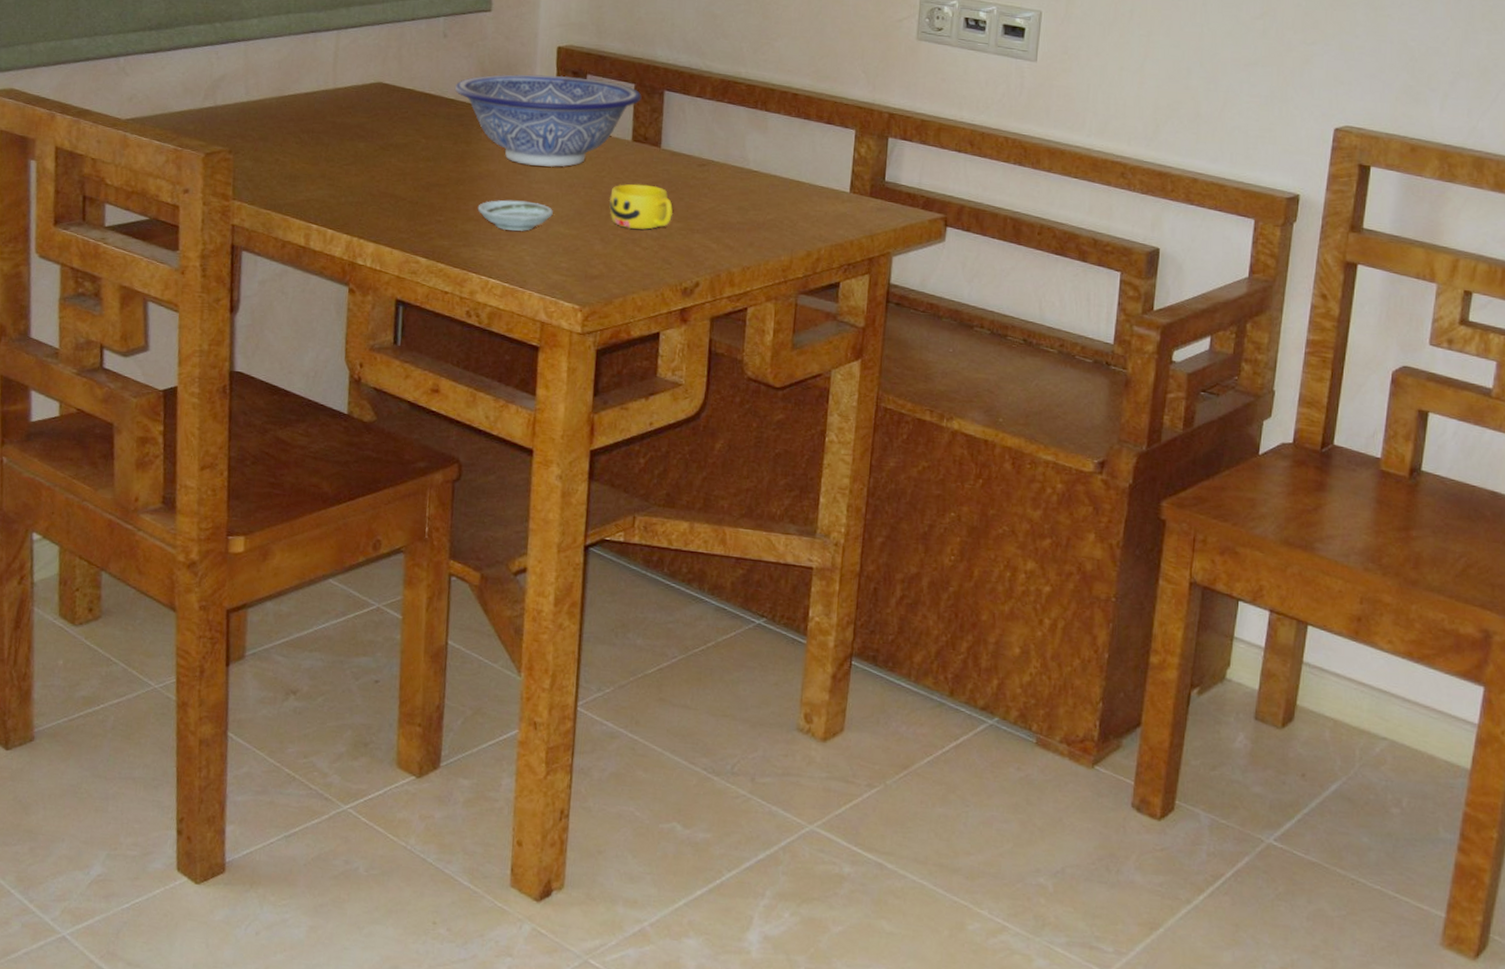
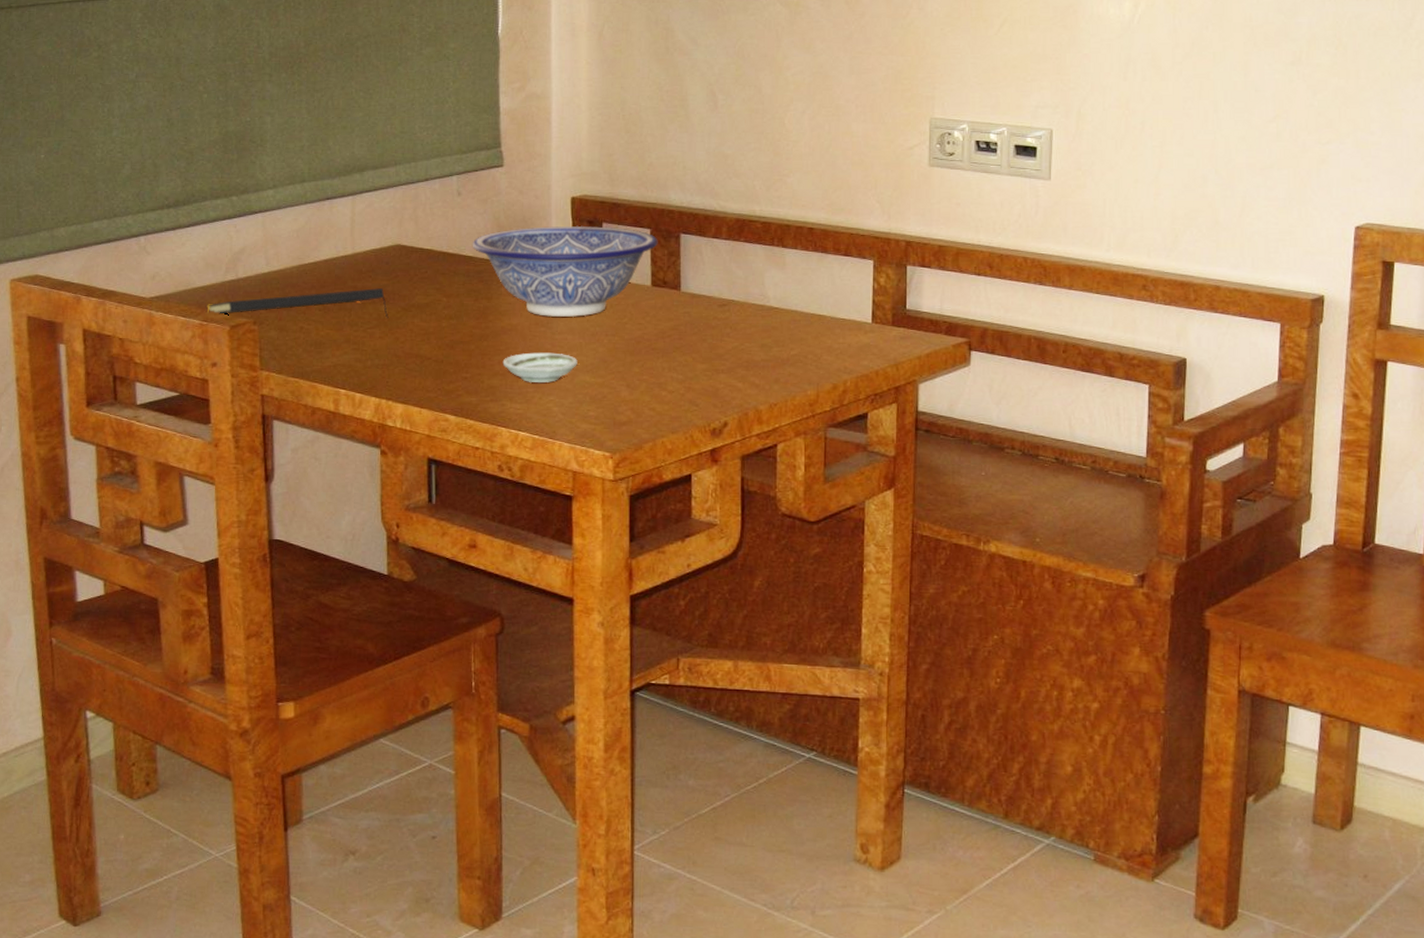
notepad: none [181,125,366,157] -> present [206,288,389,319]
cup: present [609,183,673,230] -> none [632,328,697,374]

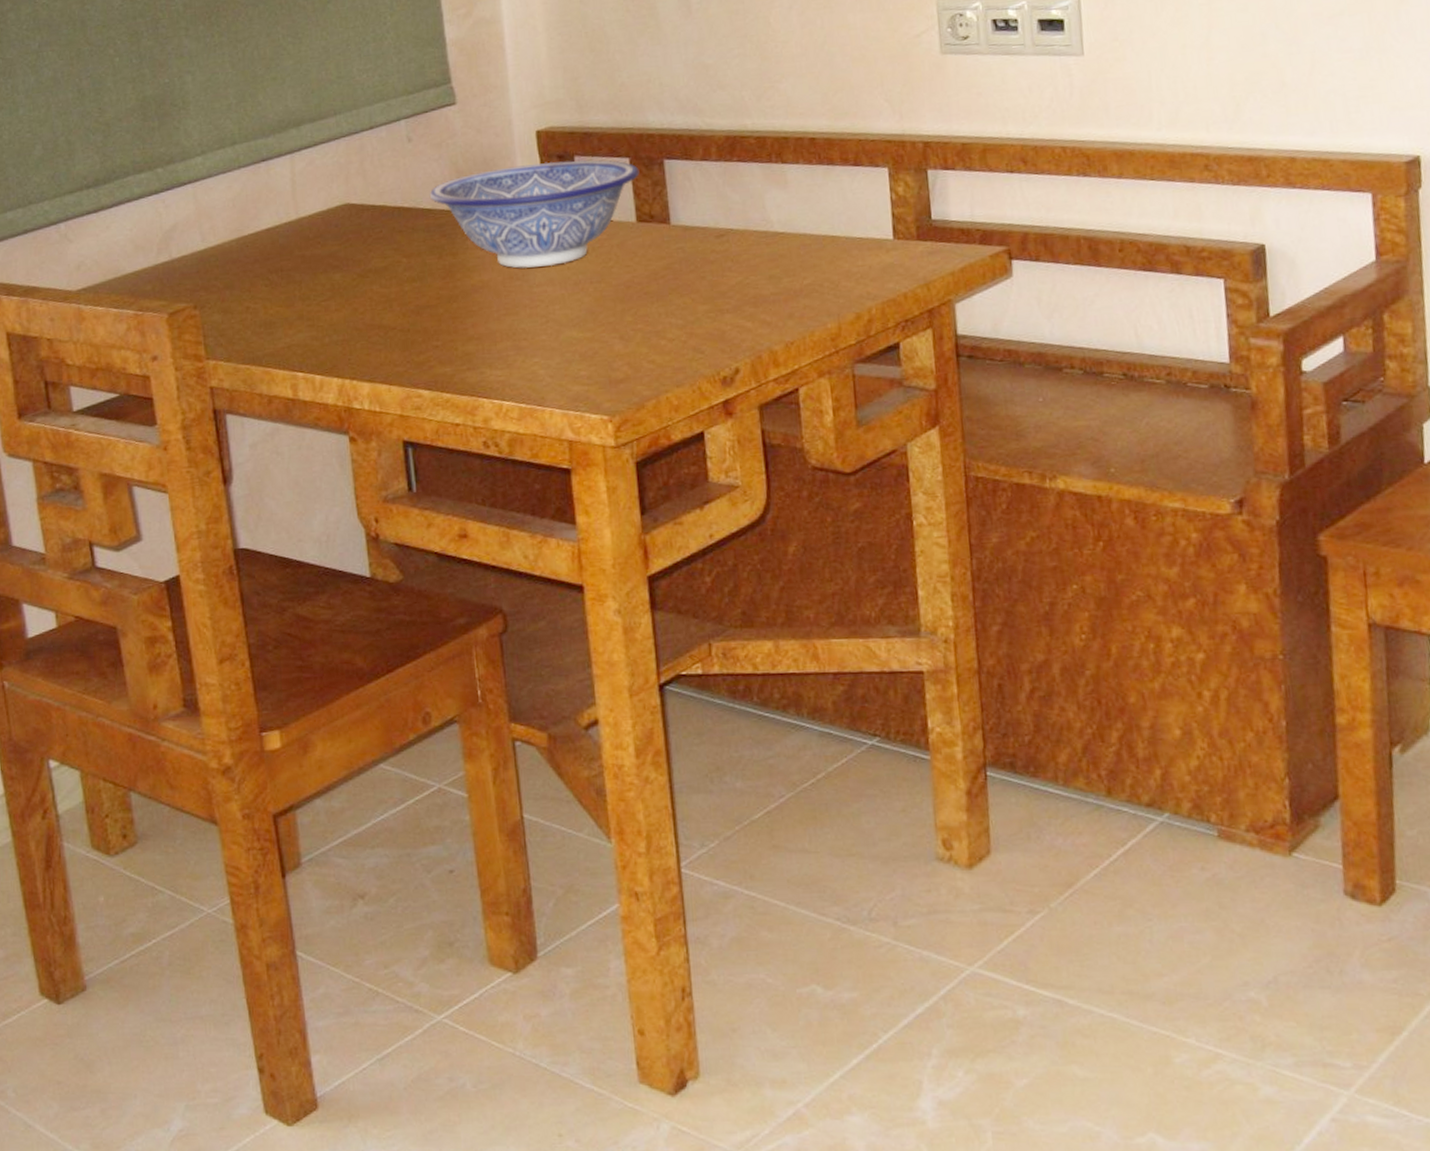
notepad: present [206,288,389,319] -> none [139,255,344,302]
saucer: present [502,352,578,382] -> none [476,308,562,345]

